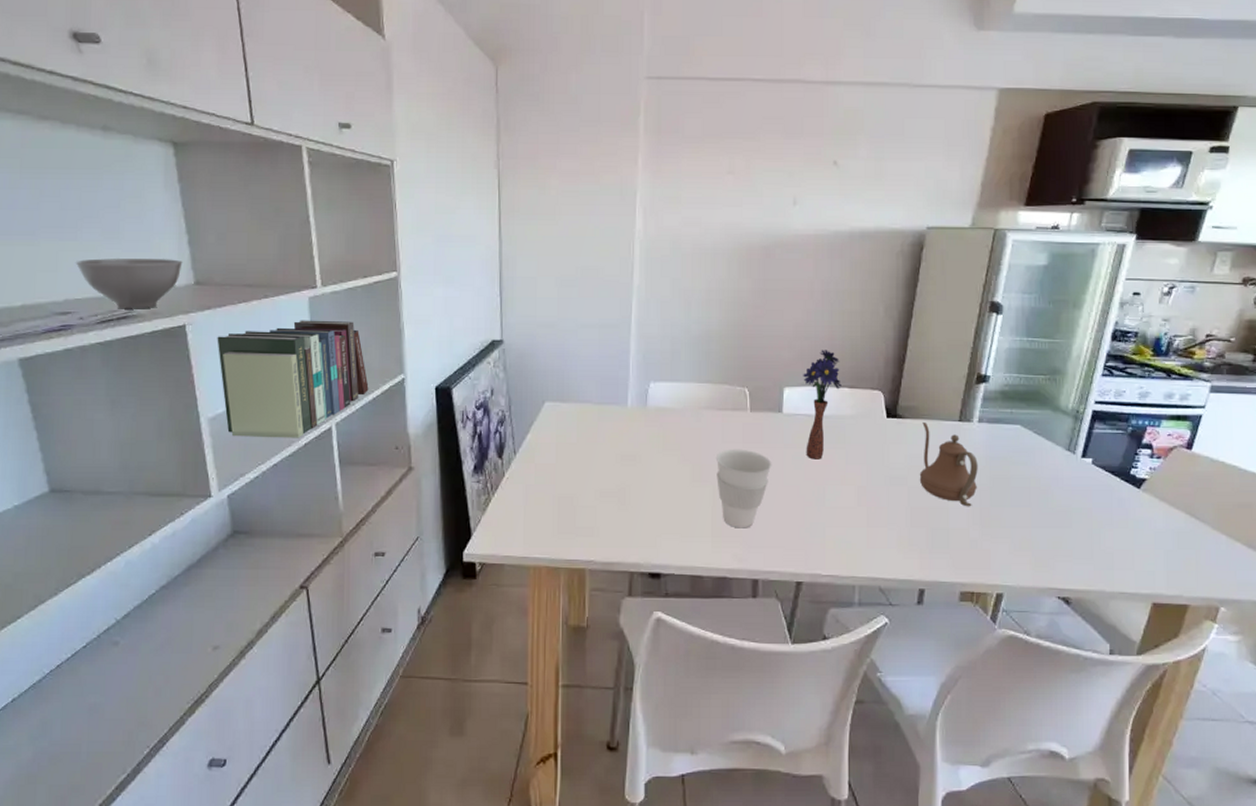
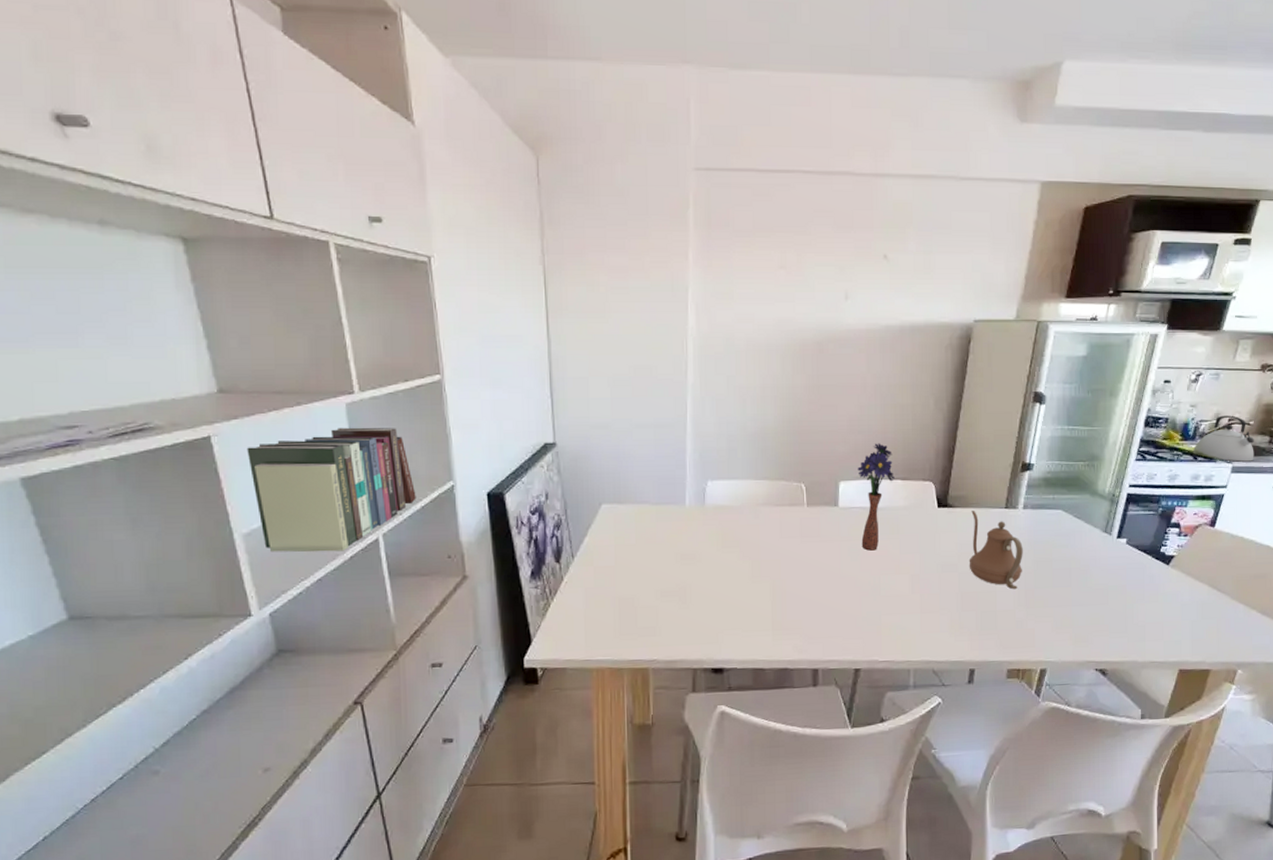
bowl: present [75,258,183,309] -> none [78,366,202,421]
cup: present [715,449,772,529] -> none [774,543,829,621]
kettle: none [1165,331,1236,381] -> present [1192,415,1254,462]

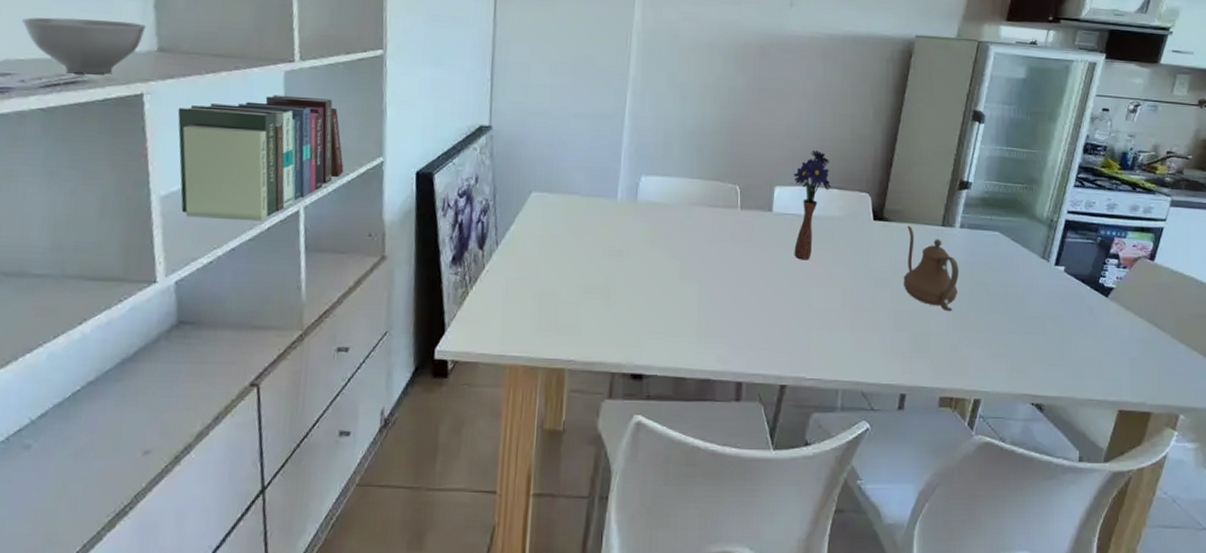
bowl: none [78,366,202,421] -> present [21,17,146,75]
kettle: present [1192,415,1254,462] -> none [1131,147,1193,196]

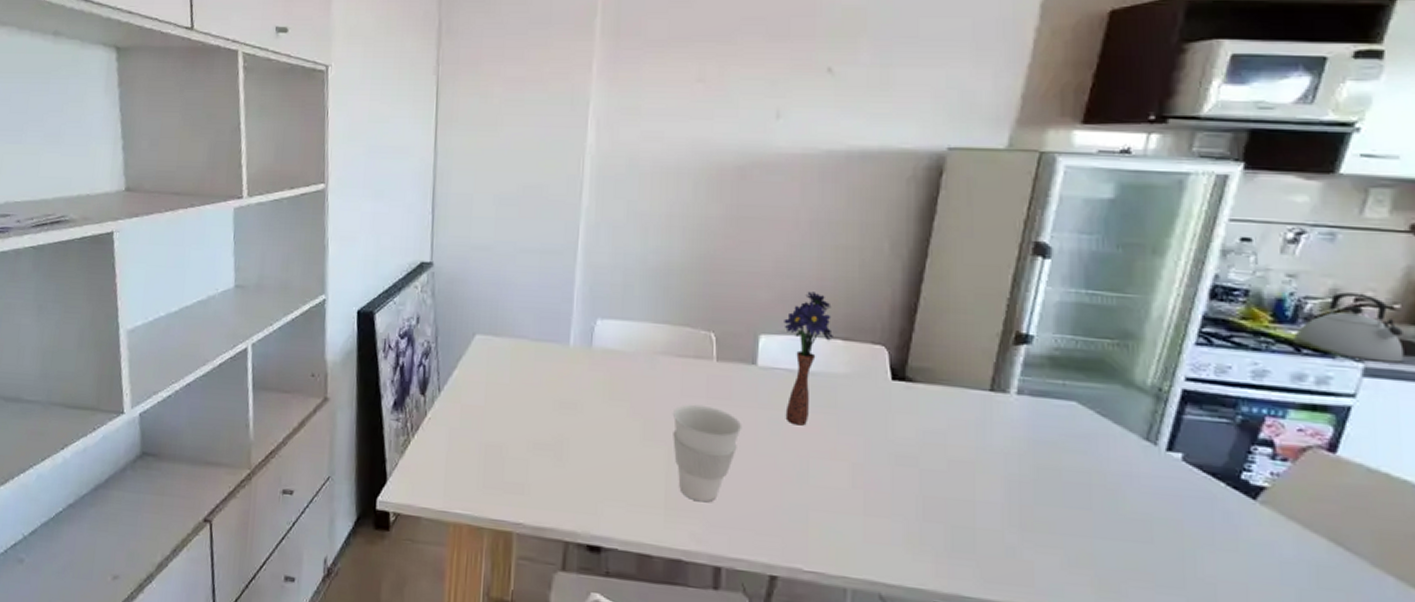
bowl: present [21,17,146,75] -> none [18,162,116,214]
books: present [177,94,344,221] -> none [141,231,288,358]
cup: none [704,247,760,329] -> present [672,404,742,503]
teapot: present [903,226,959,312] -> none [935,389,1017,503]
kettle: none [1131,147,1193,196] -> present [1292,292,1405,363]

